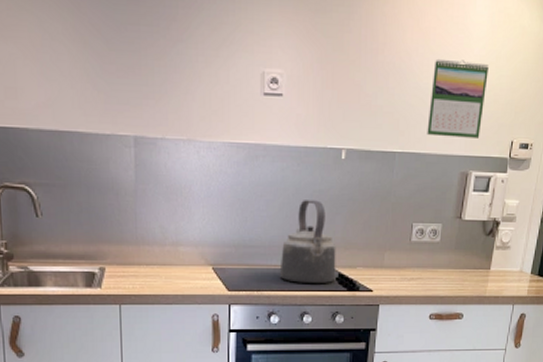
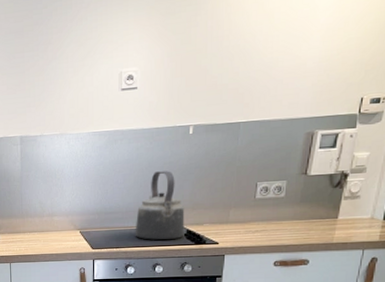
calendar: present [427,58,489,138] -> none [271,31,336,104]

